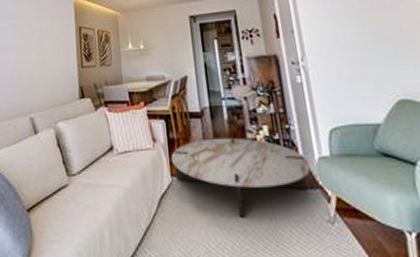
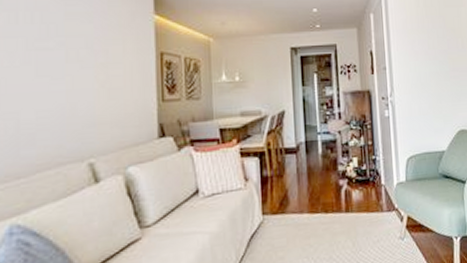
coffee table: present [170,137,311,218] -> none [263,170,390,246]

